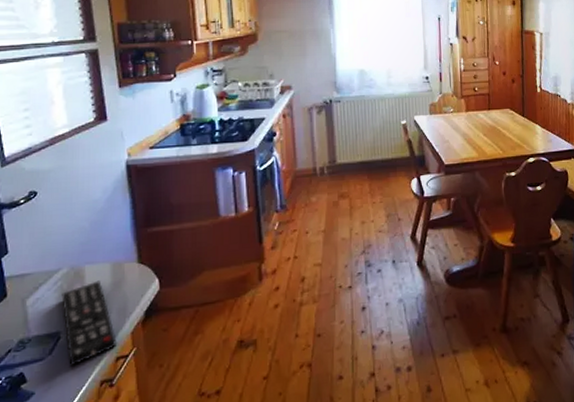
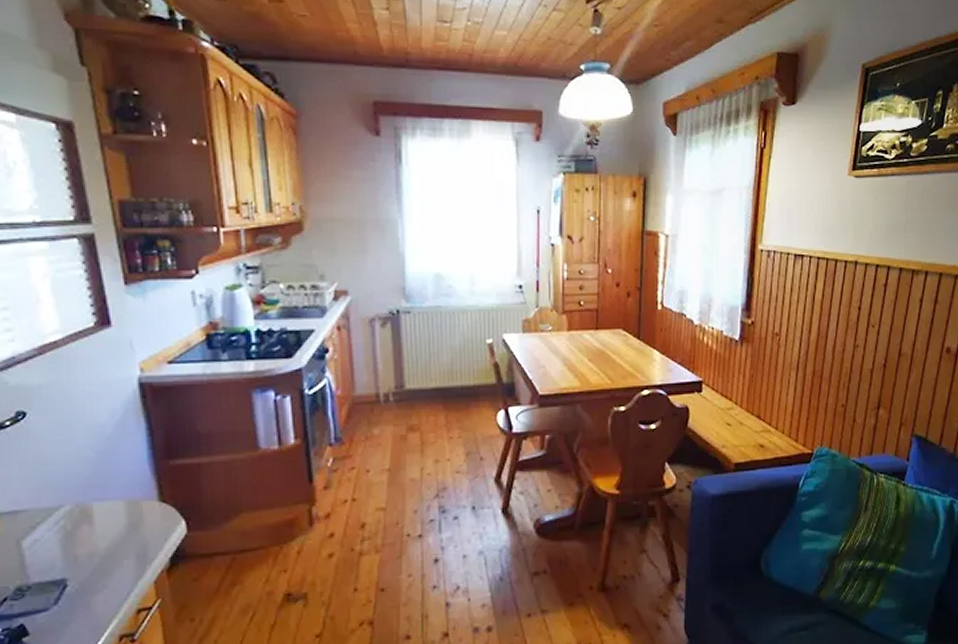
remote control: present [62,280,118,367] -> none [65,520,138,619]

